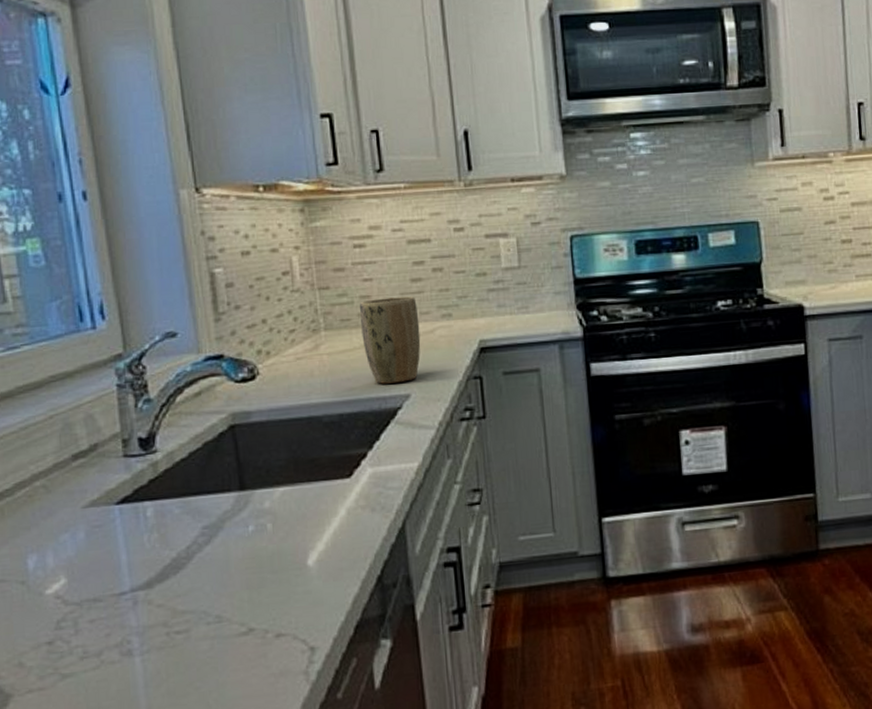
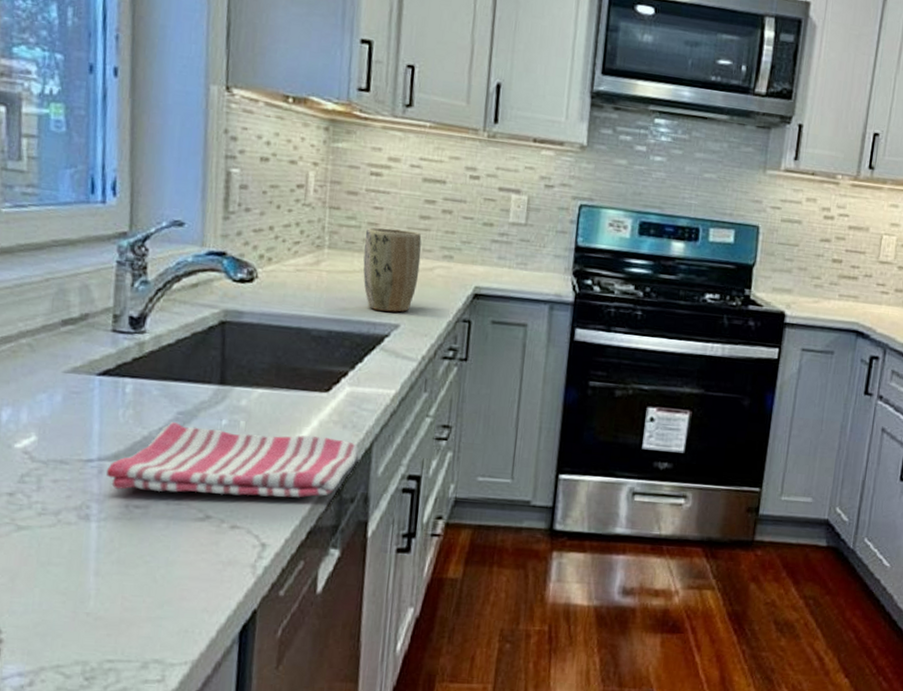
dish towel: none [141,523,393,618] -> present [105,422,359,498]

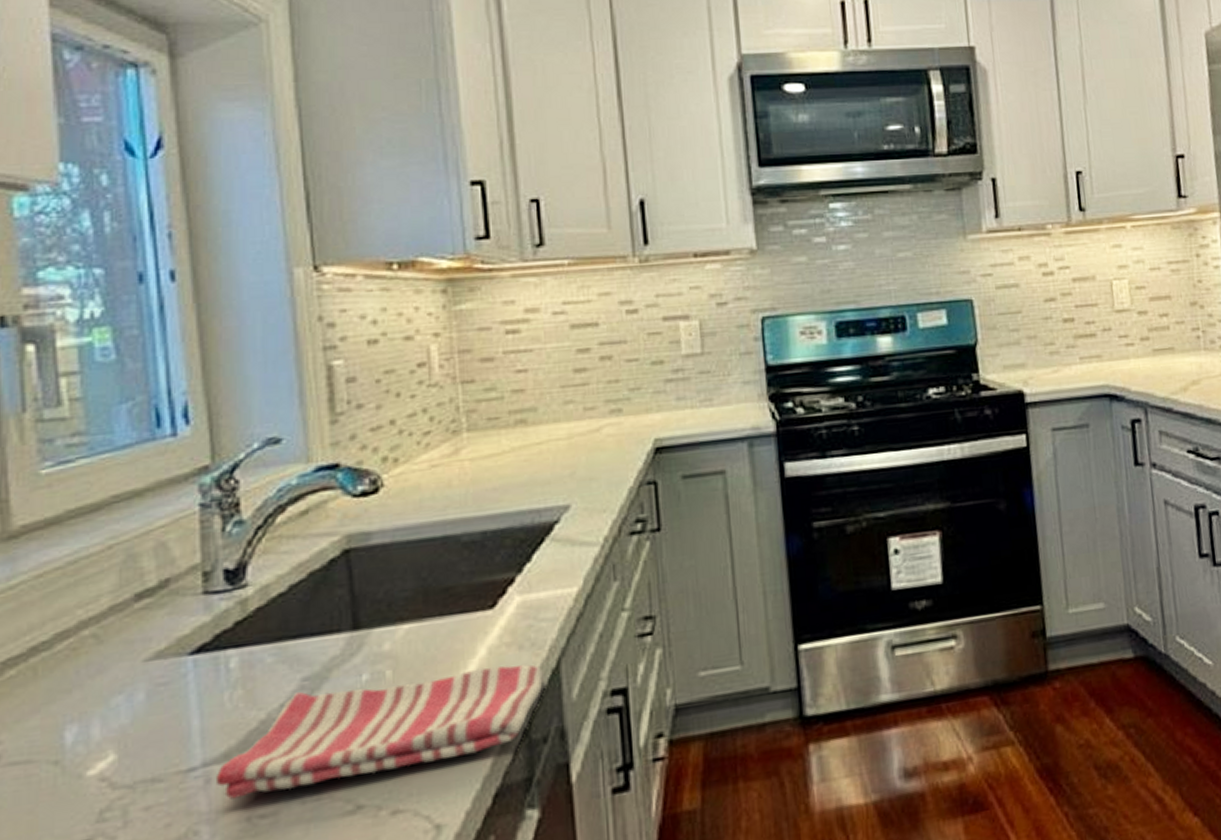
plant pot: present [363,227,422,312] -> none [511,389,584,494]

